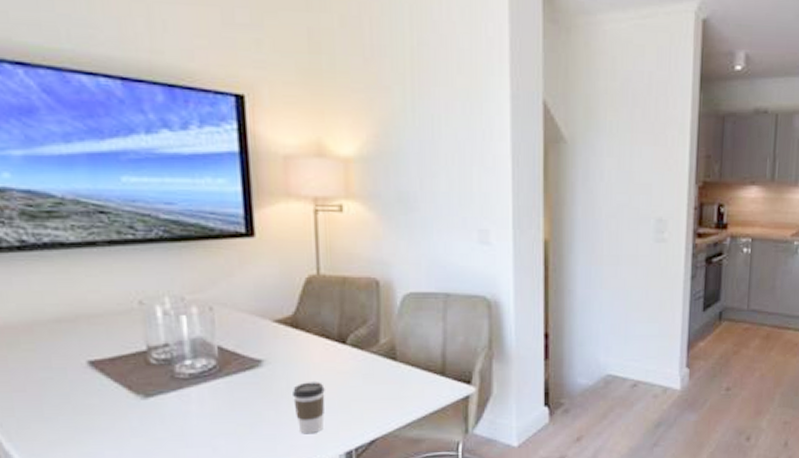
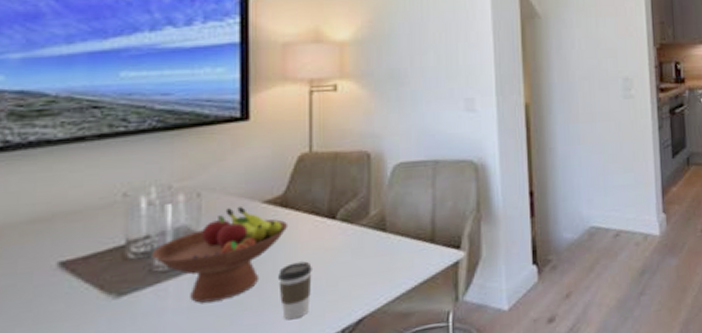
fruit bowl: none [172,323,300,411] -> present [152,205,289,303]

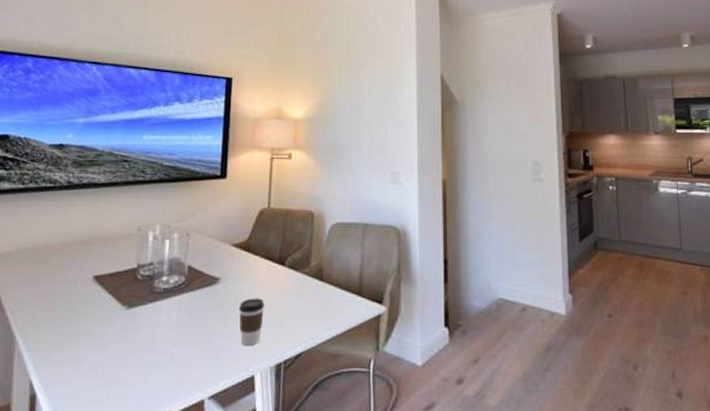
fruit bowl: present [152,205,289,303] -> none [153,246,249,322]

